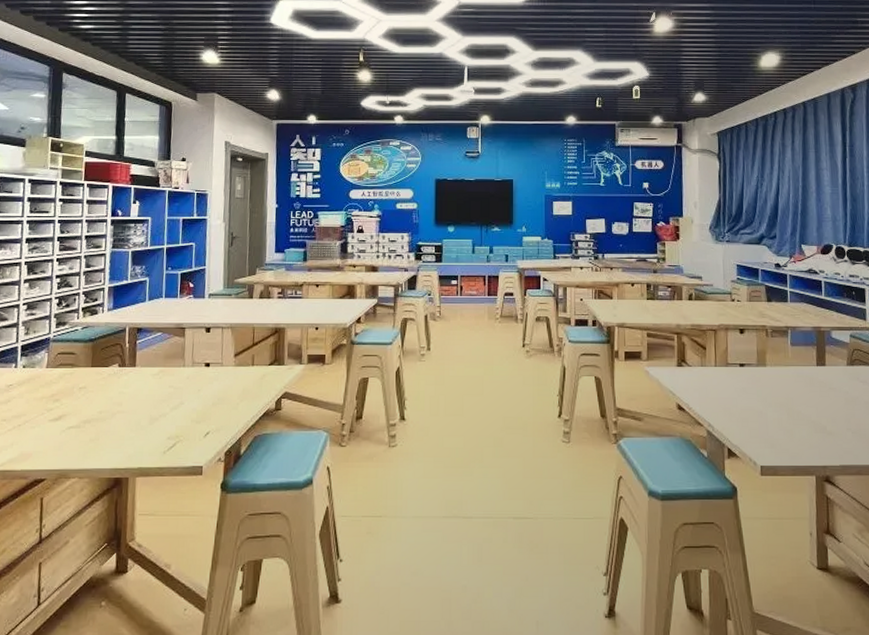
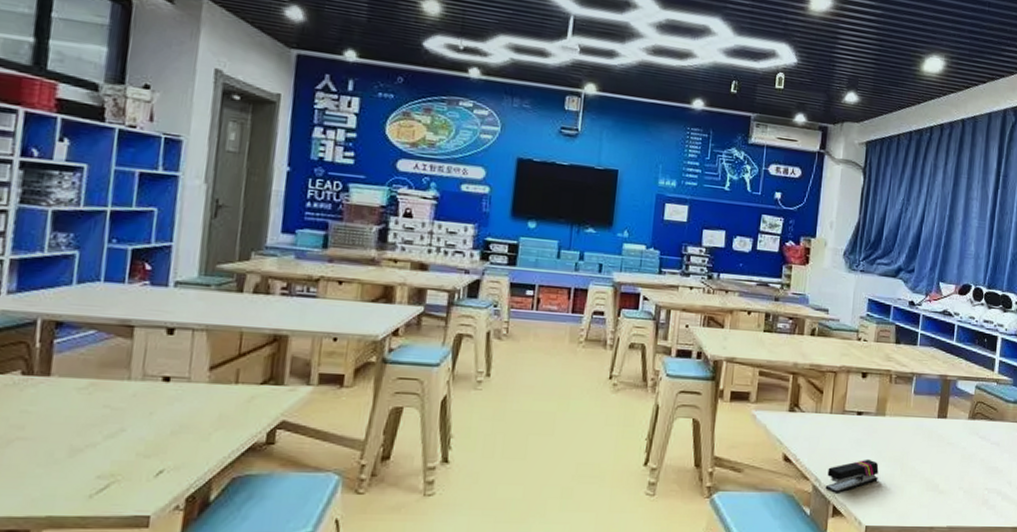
stapler: none [718,405,767,438] -> present [825,458,879,495]

